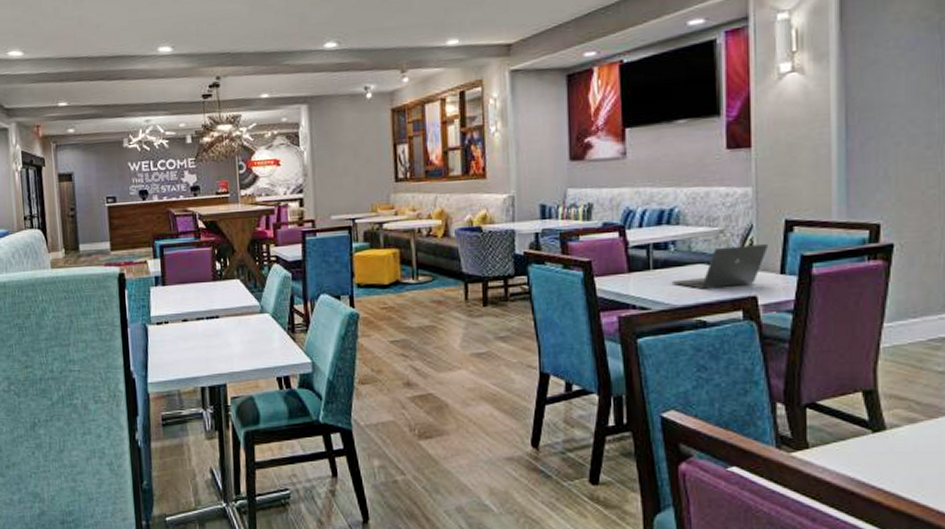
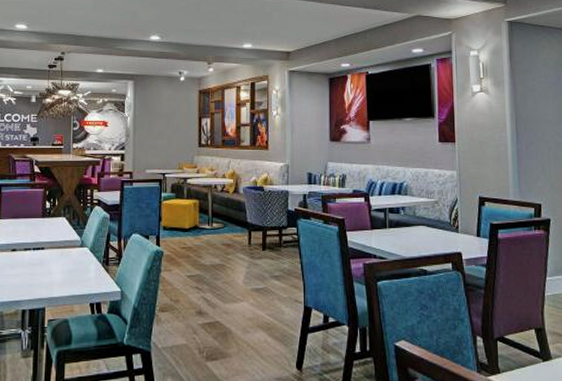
laptop: present [671,244,768,289] -> none [401,214,468,245]

